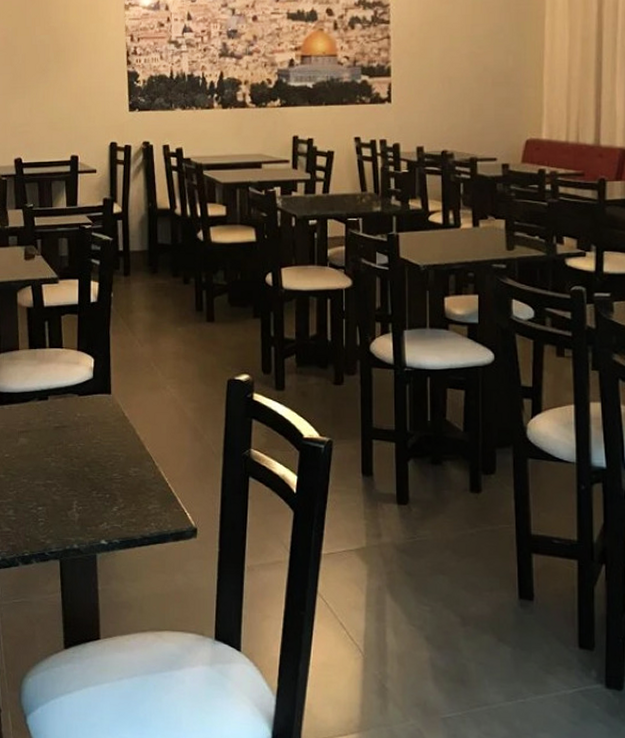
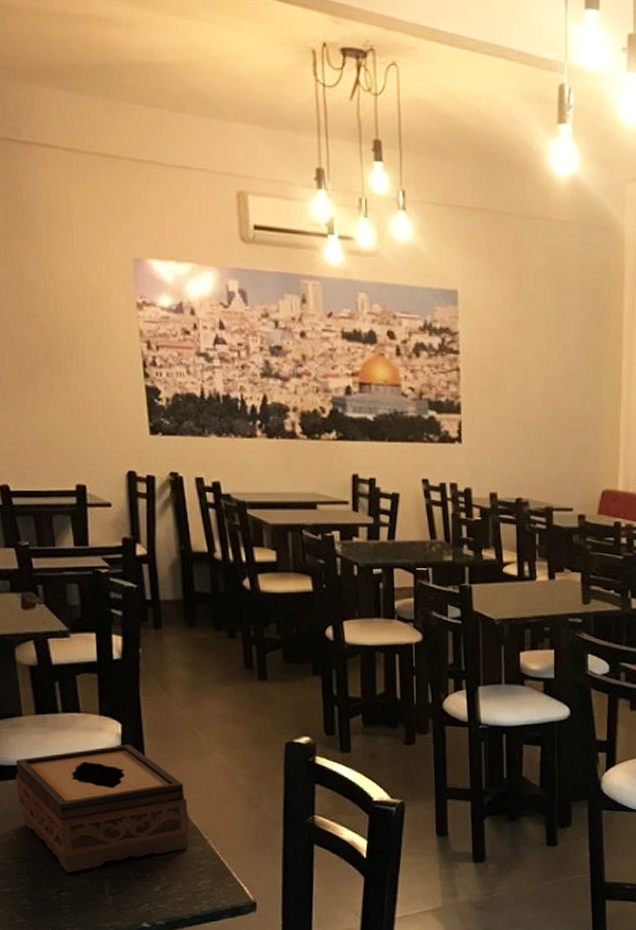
tissue box: none [11,377,144,490] -> present [16,744,190,873]

